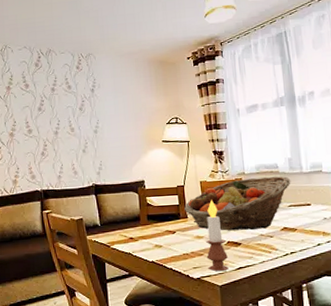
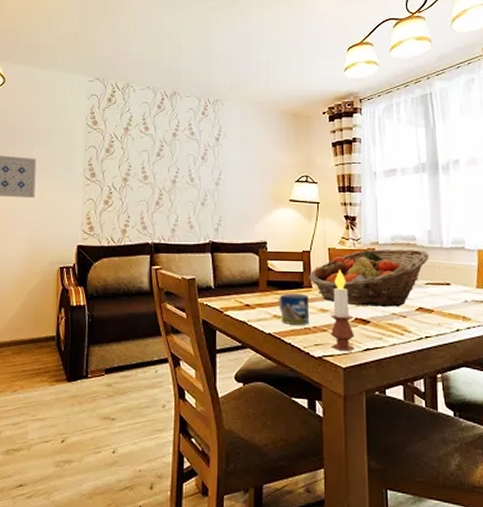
mug: none [158,224,188,252] -> present [278,294,310,325]

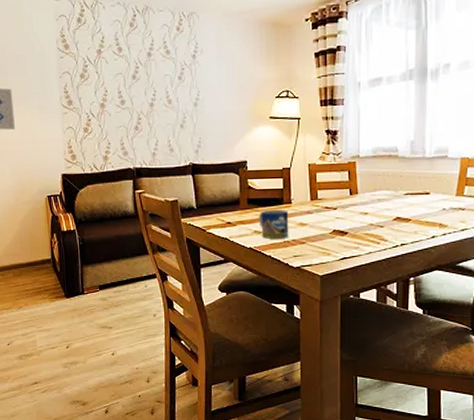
fruit basket: present [309,249,430,307] -> none [289,160,411,219]
candle: present [330,270,355,351] -> none [308,185,332,260]

